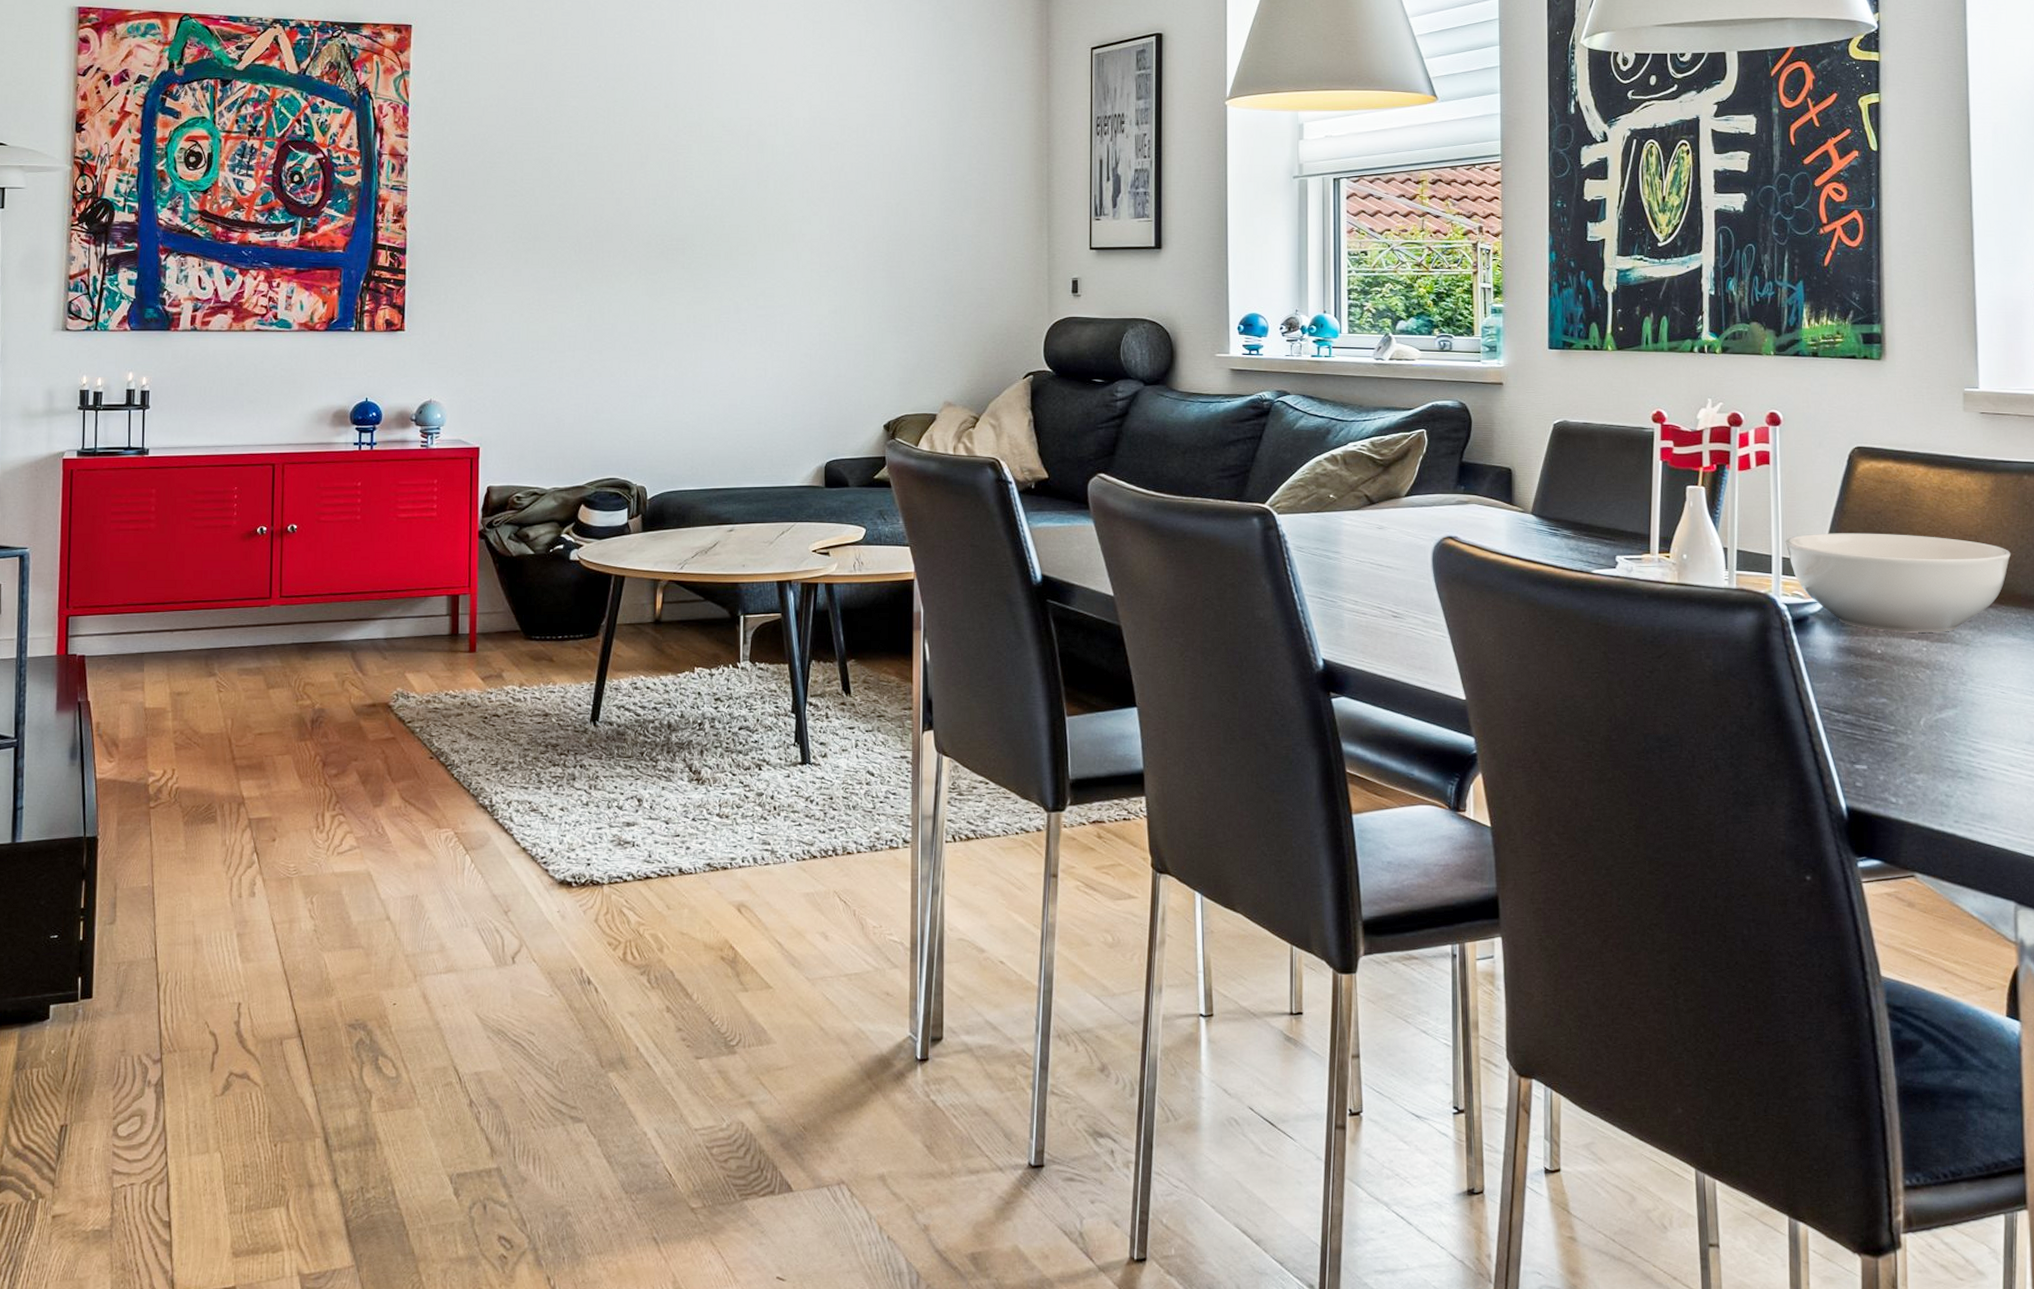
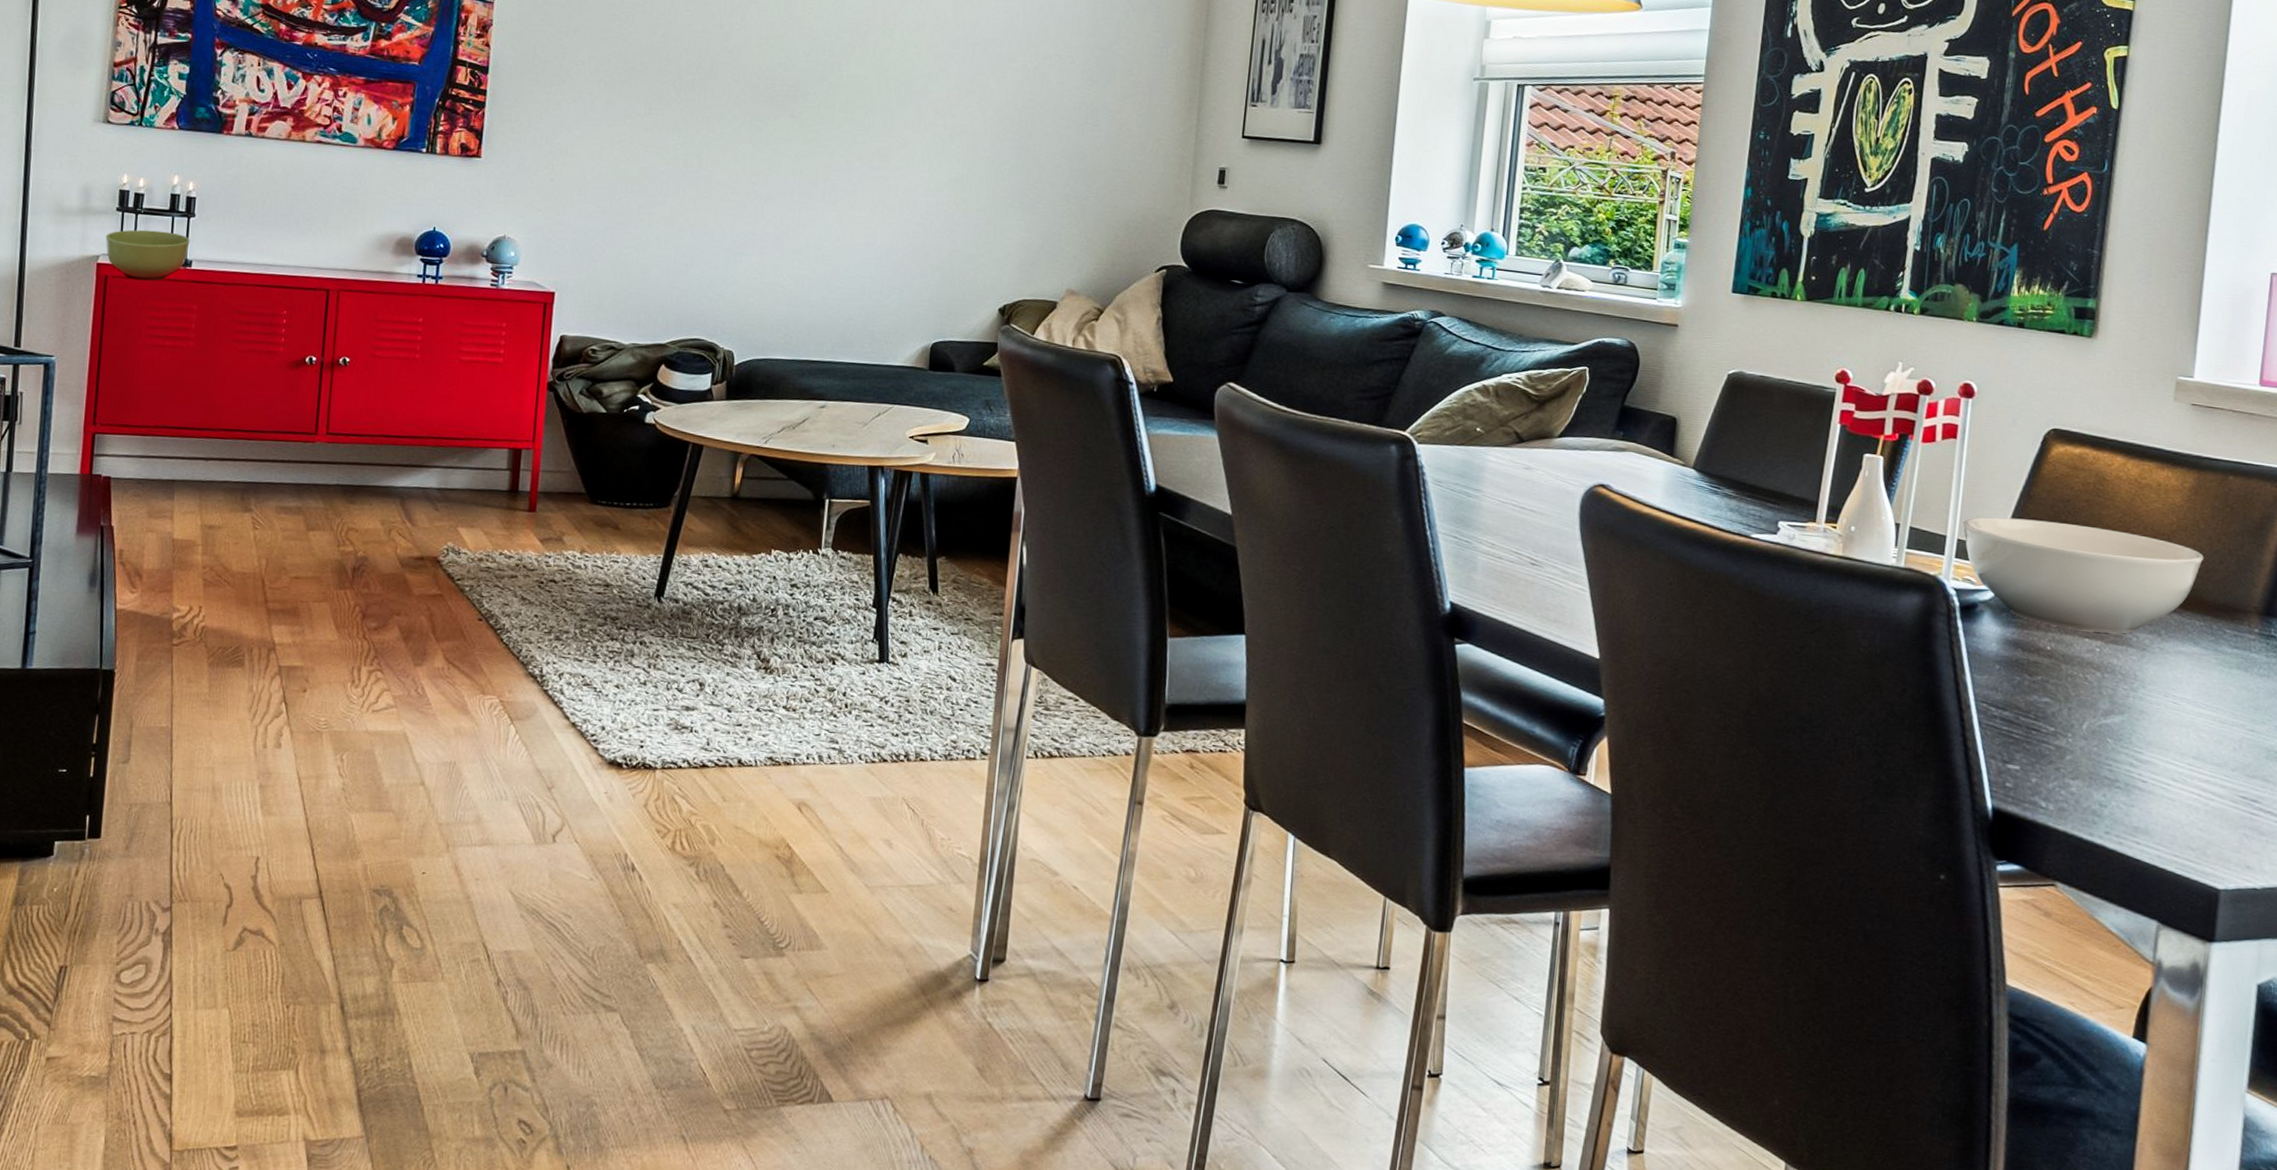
bowl: none [69,424,146,471] -> present [105,229,190,281]

